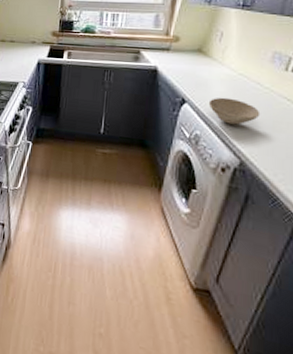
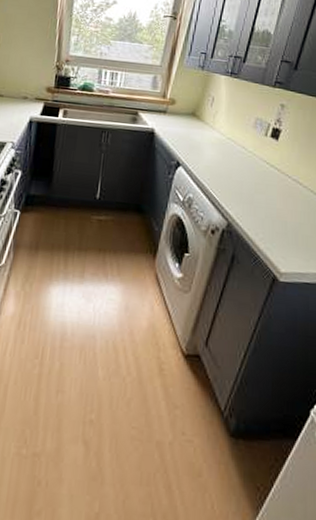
bowl: present [208,97,261,125] -> none [200,160,245,188]

